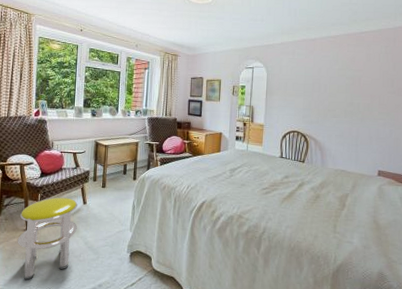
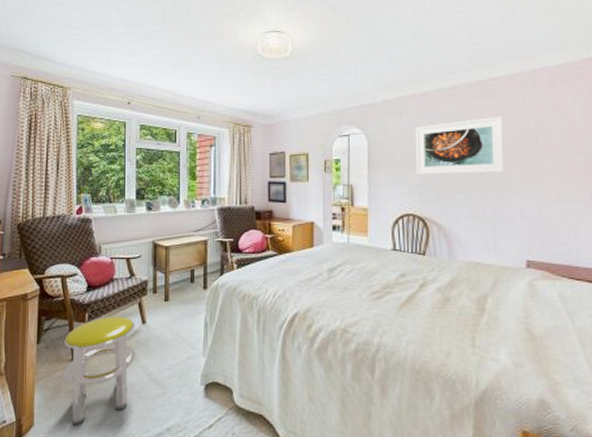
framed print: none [302,60,370,104] -> present [415,115,505,175]

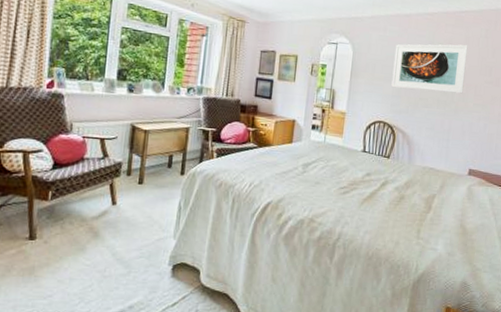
stool: present [61,316,136,426] -> none [15,195,104,304]

